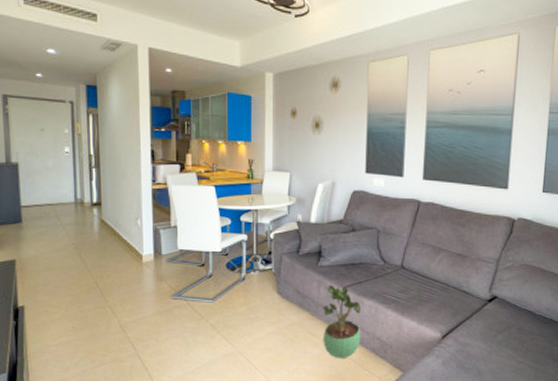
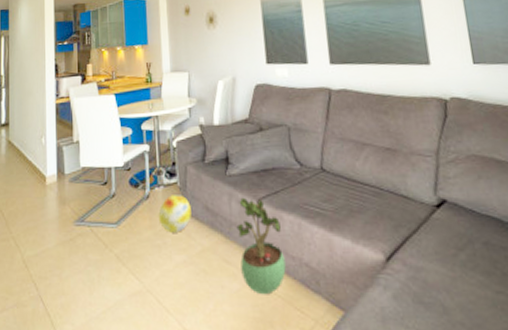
ball: none [252,279,283,309] -> present [158,195,191,233]

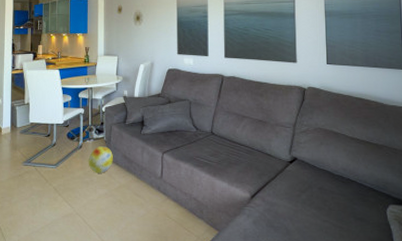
potted plant: present [236,197,286,295] -> none [146,150,180,219]

